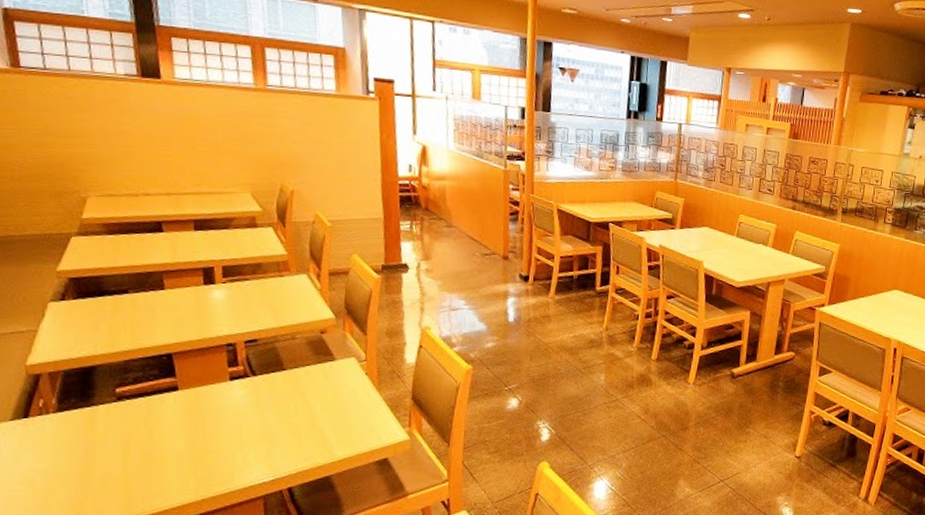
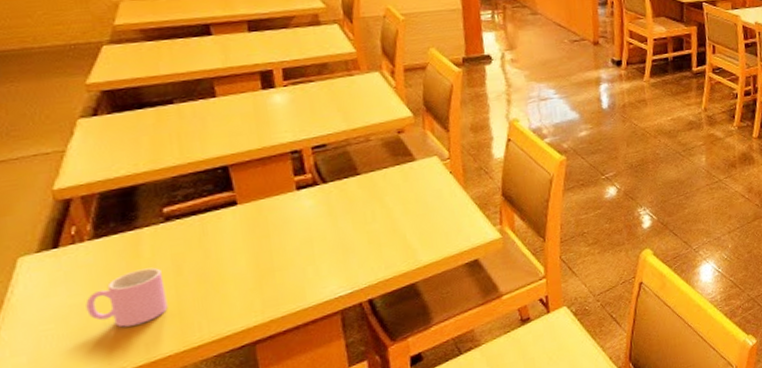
cup: none [48,442,116,494] -> present [85,267,168,327]

